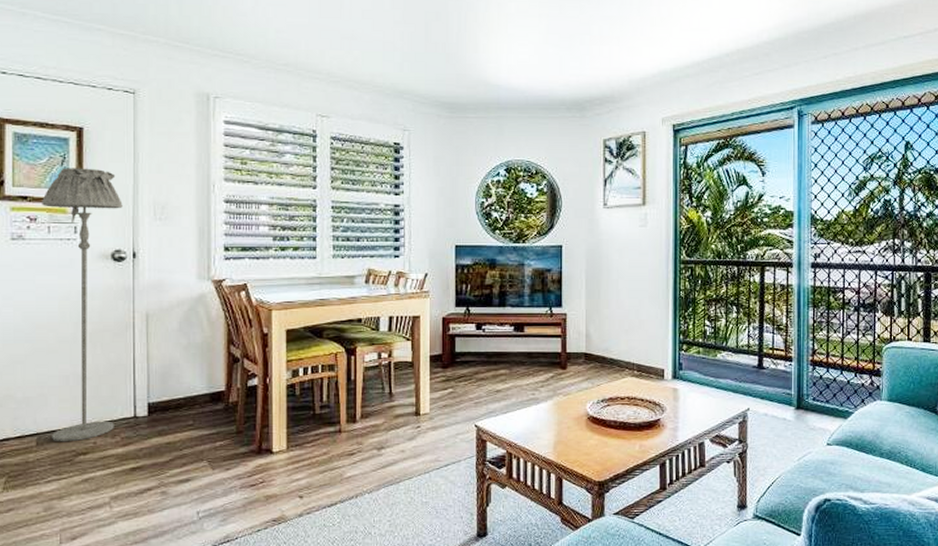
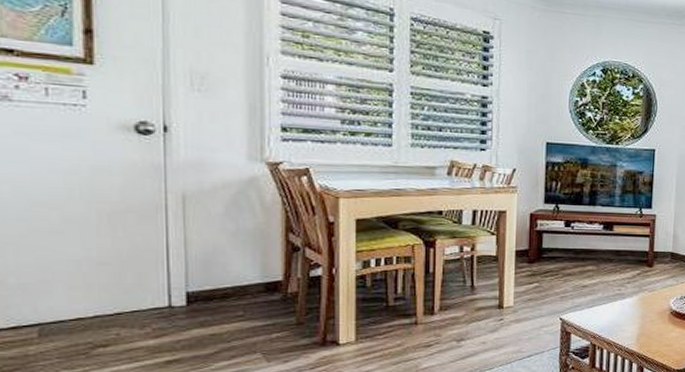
floor lamp: present [42,168,123,442] -> none [35,19,149,334]

